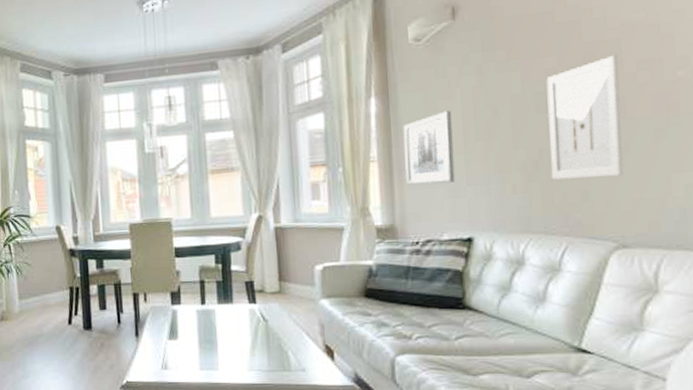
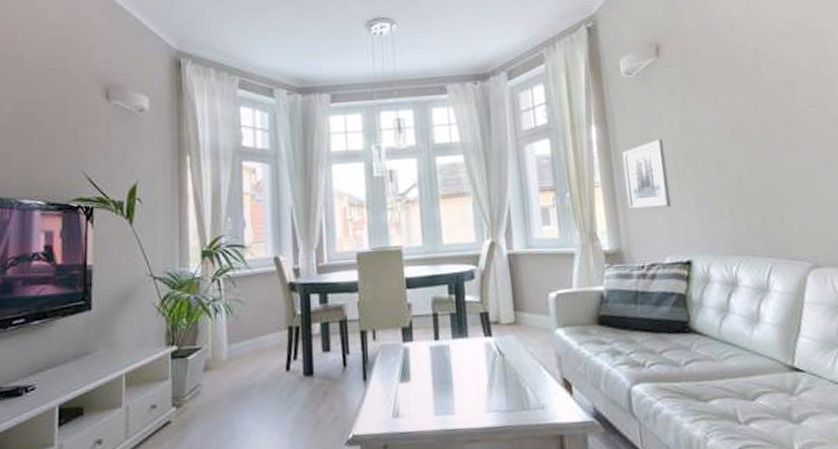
wall art: present [546,54,624,180] -> none [738,93,809,204]

